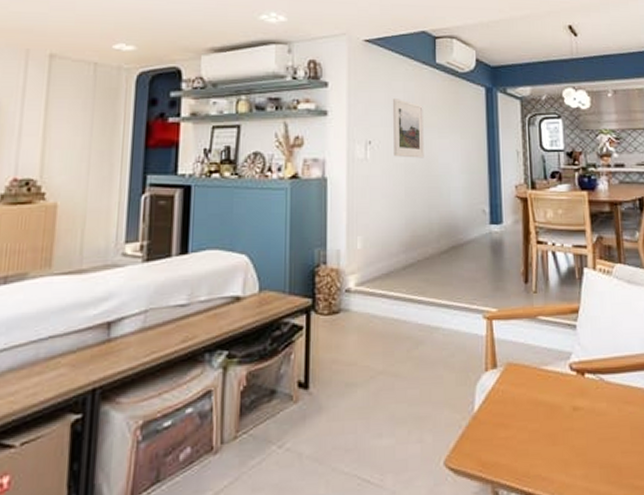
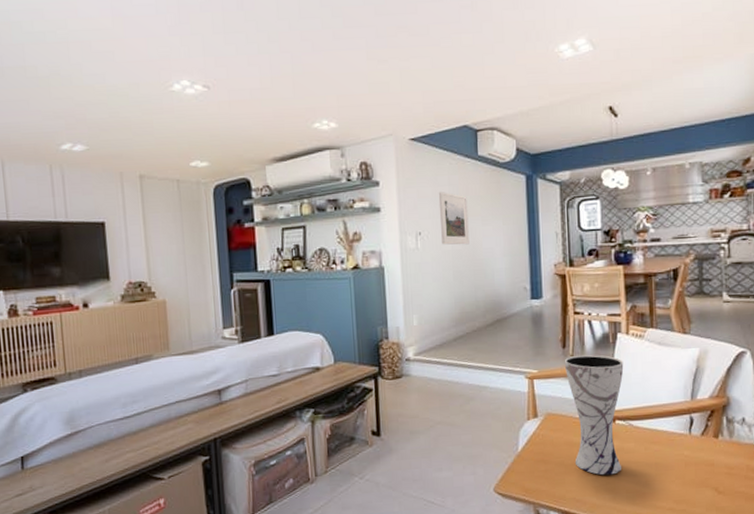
vase: none [526,291,593,445] -> present [564,354,624,475]

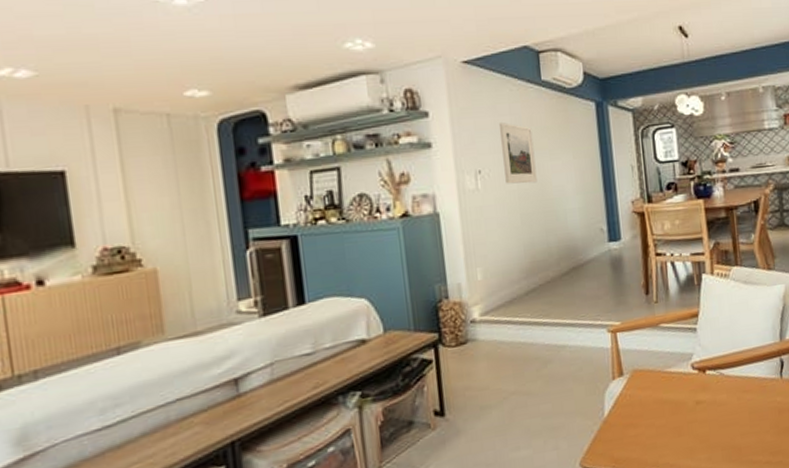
vase: present [564,354,624,475] -> none [648,299,715,434]

